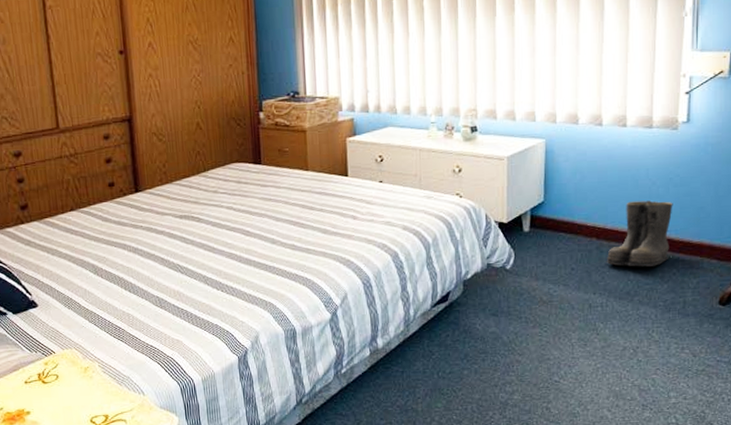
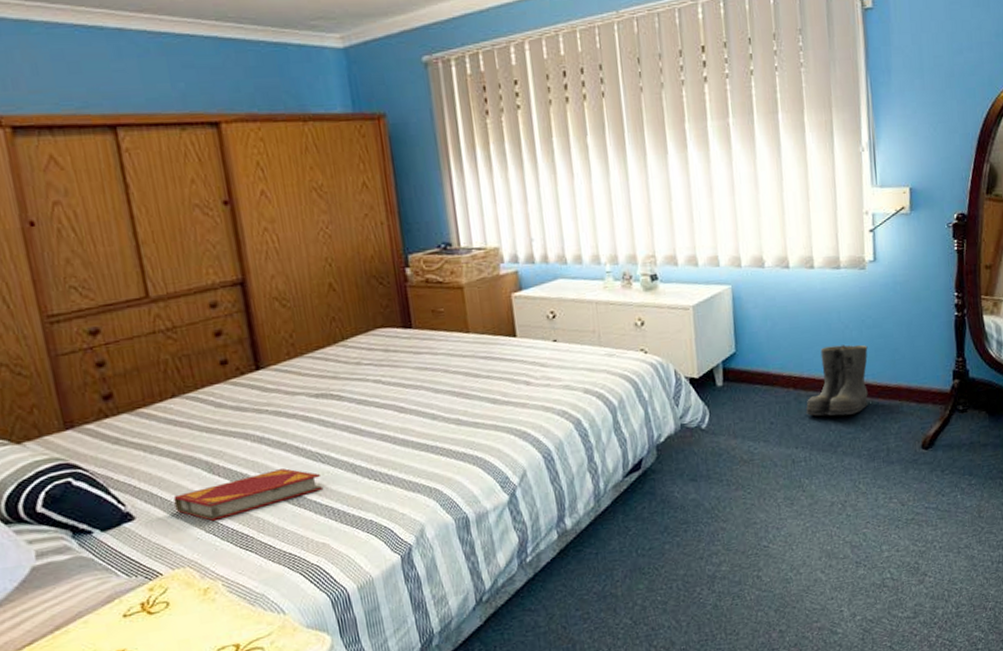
hardback book: none [67,275,181,313] -> present [173,468,324,521]

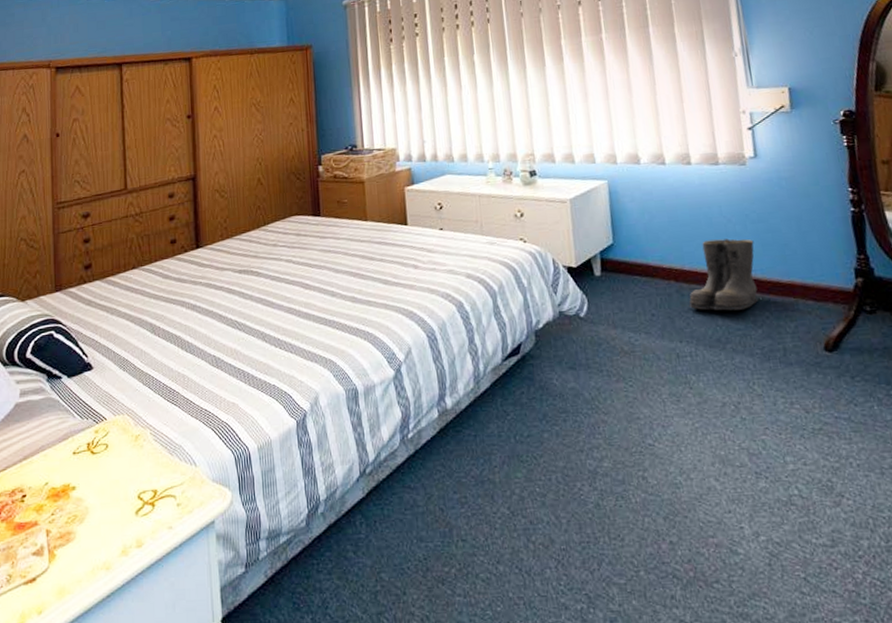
hardback book: present [173,468,324,521] -> none [123,333,238,375]

